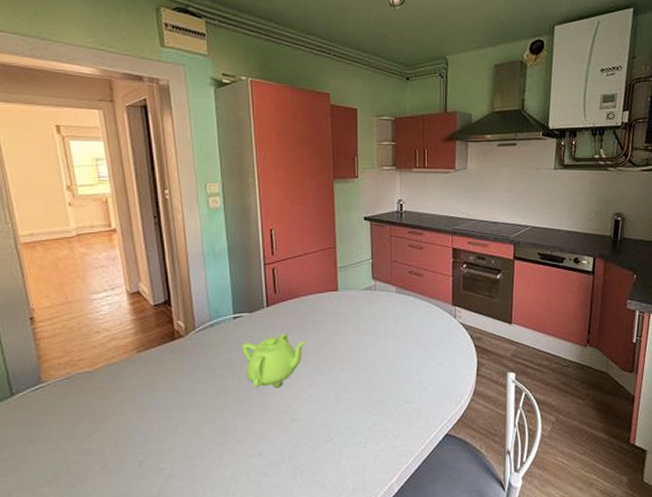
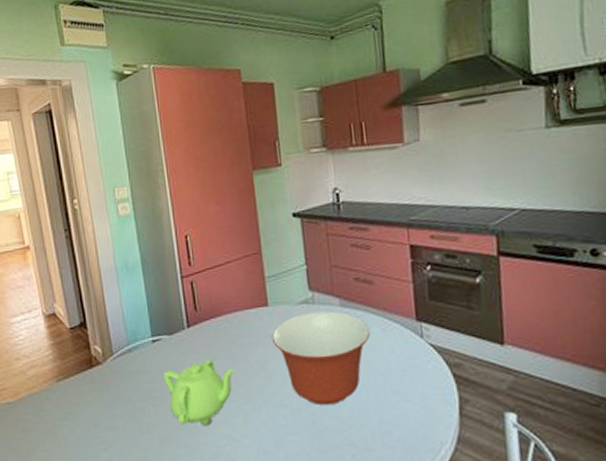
mixing bowl: none [339,296,418,370] -> present [271,311,371,406]

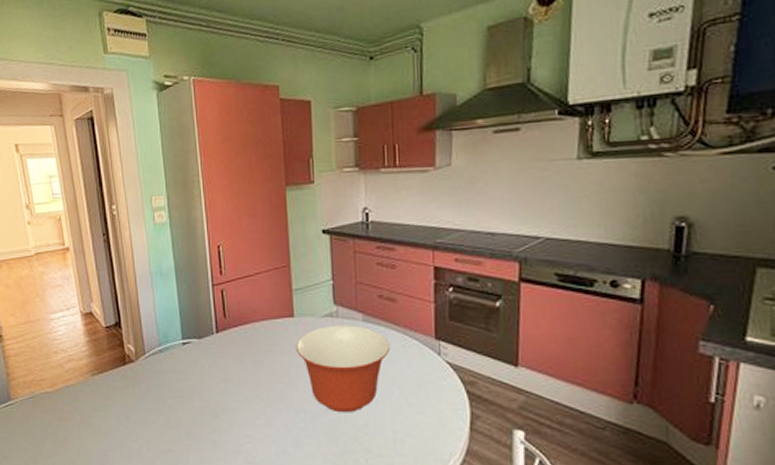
teapot: present [164,359,235,426] -> none [192,363,259,425]

